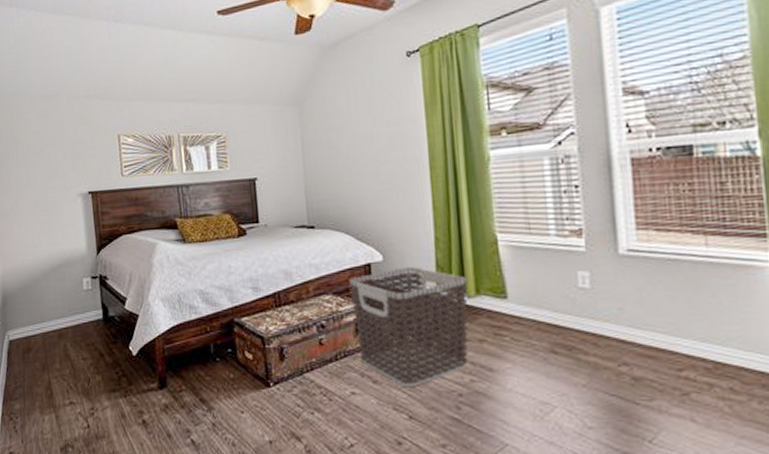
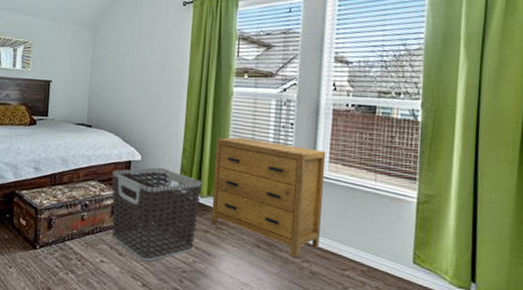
dresser: none [477,213,639,362] -> present [211,137,326,258]

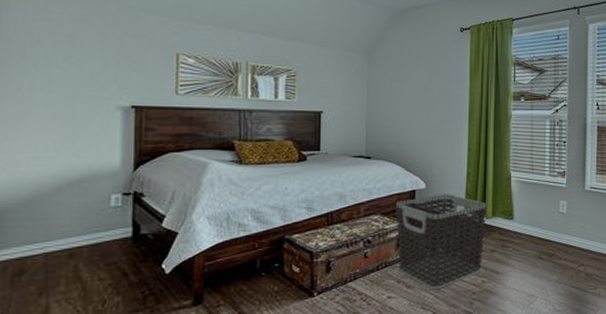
dresser: present [211,137,326,258] -> none [497,157,594,264]

